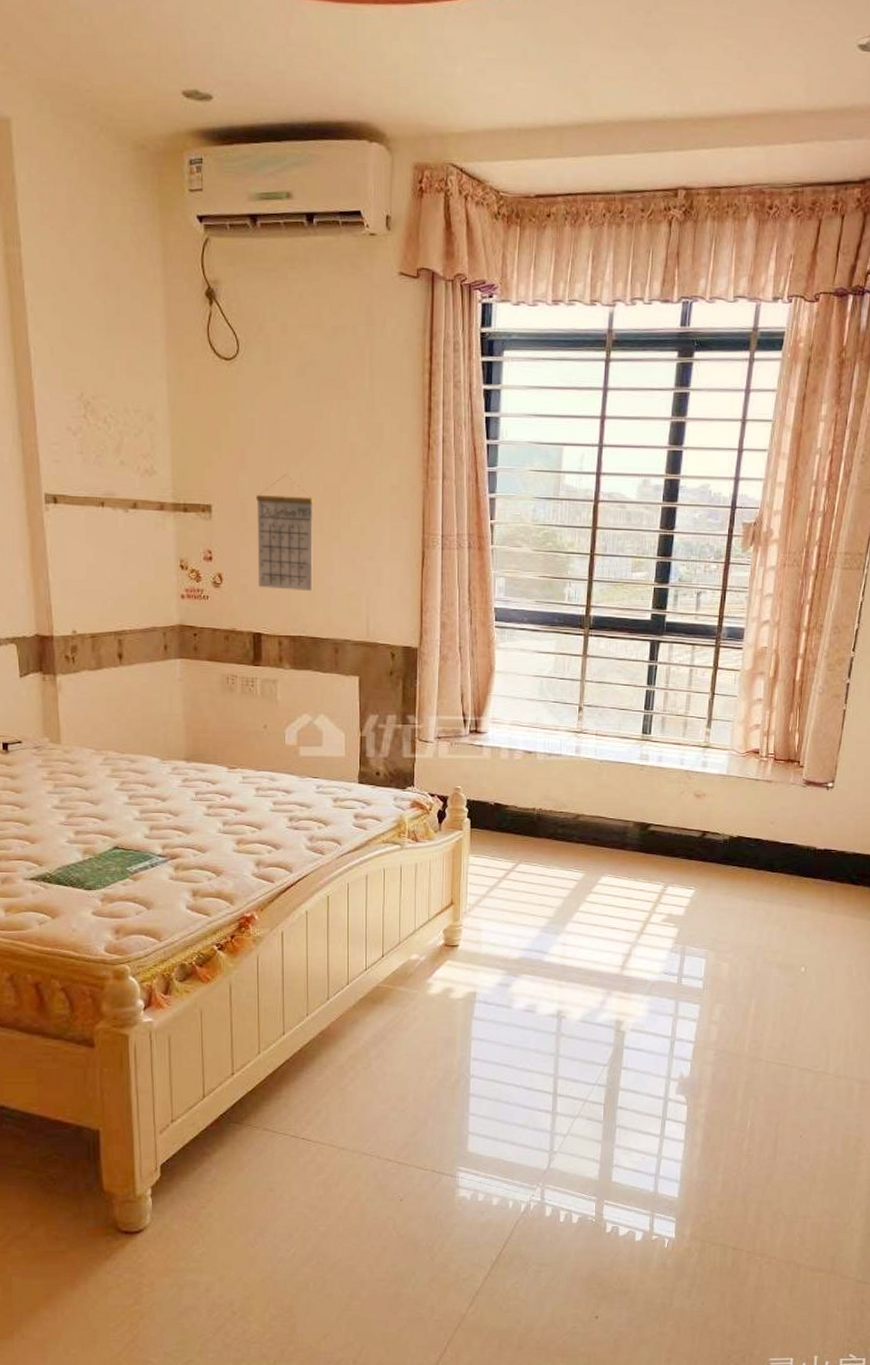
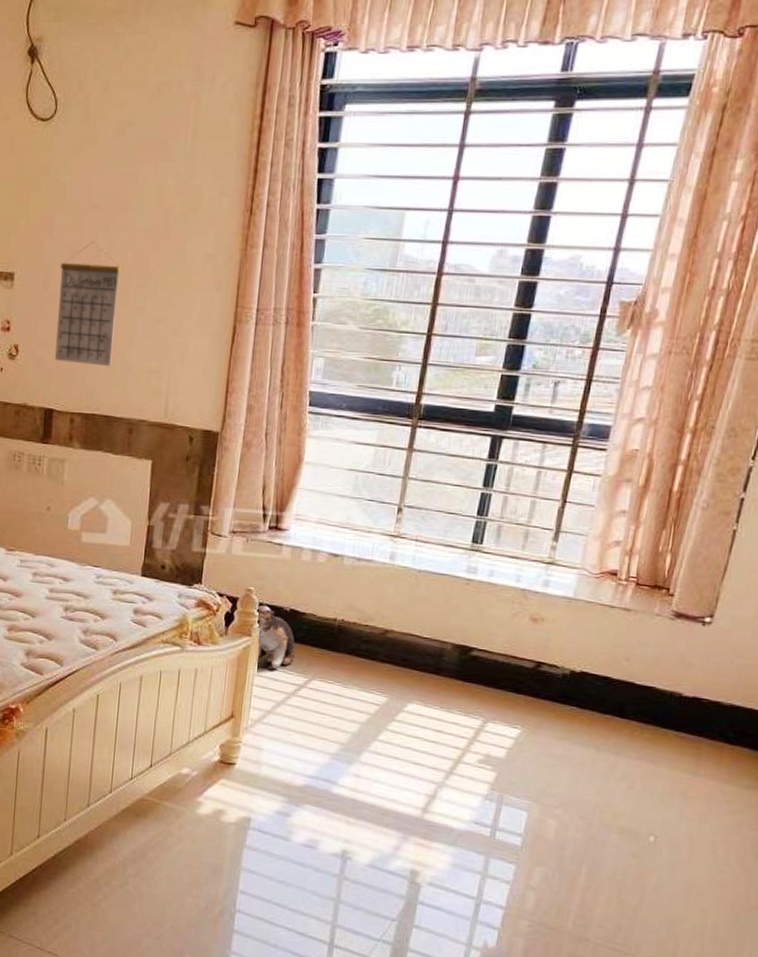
plush toy: none [464,801,503,856] -> present [255,605,295,668]

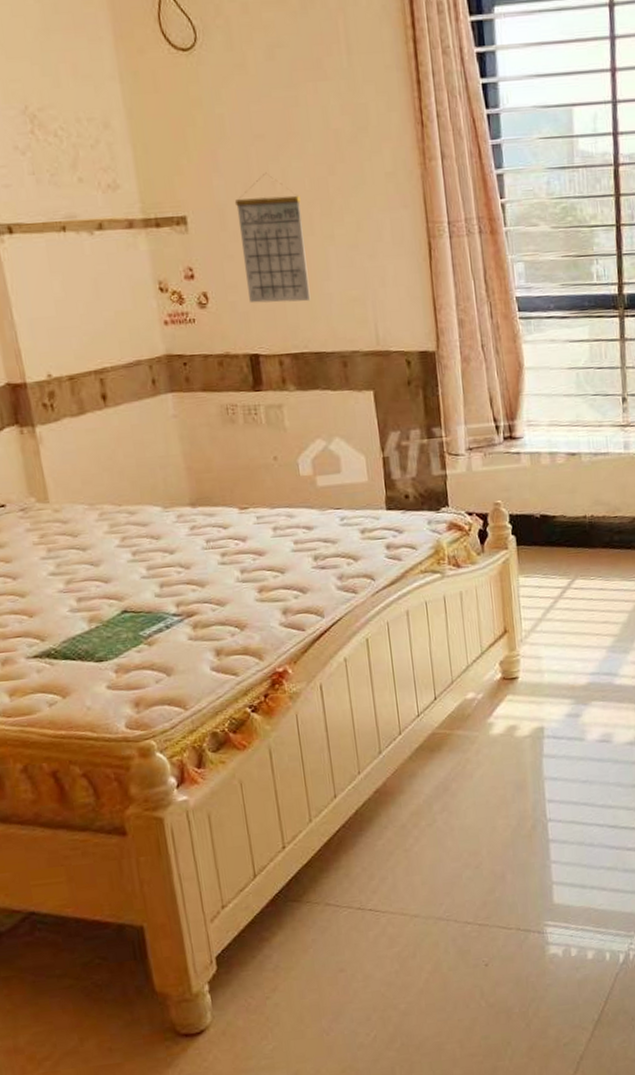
plush toy: present [255,605,295,668] -> none [506,515,555,575]

